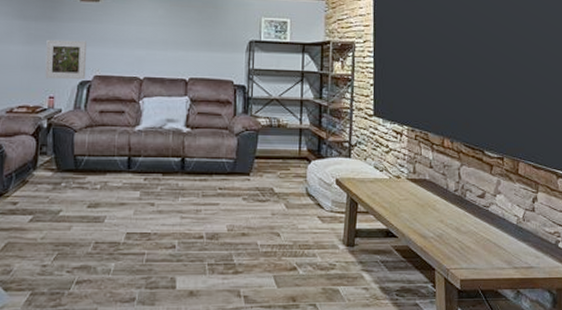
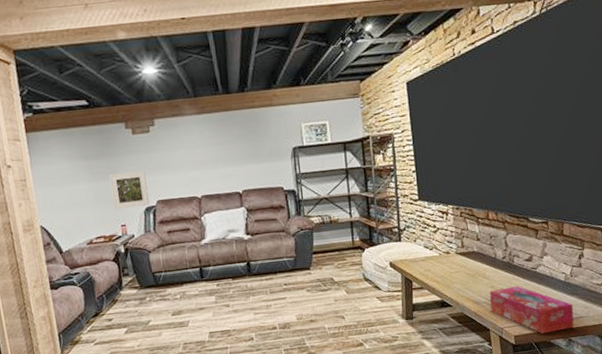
tissue box: none [437,224,524,281] -> present [489,286,574,334]

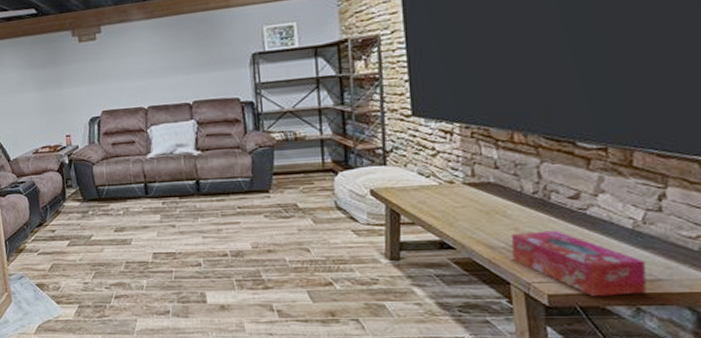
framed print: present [109,170,151,210] -> none [55,79,95,120]

